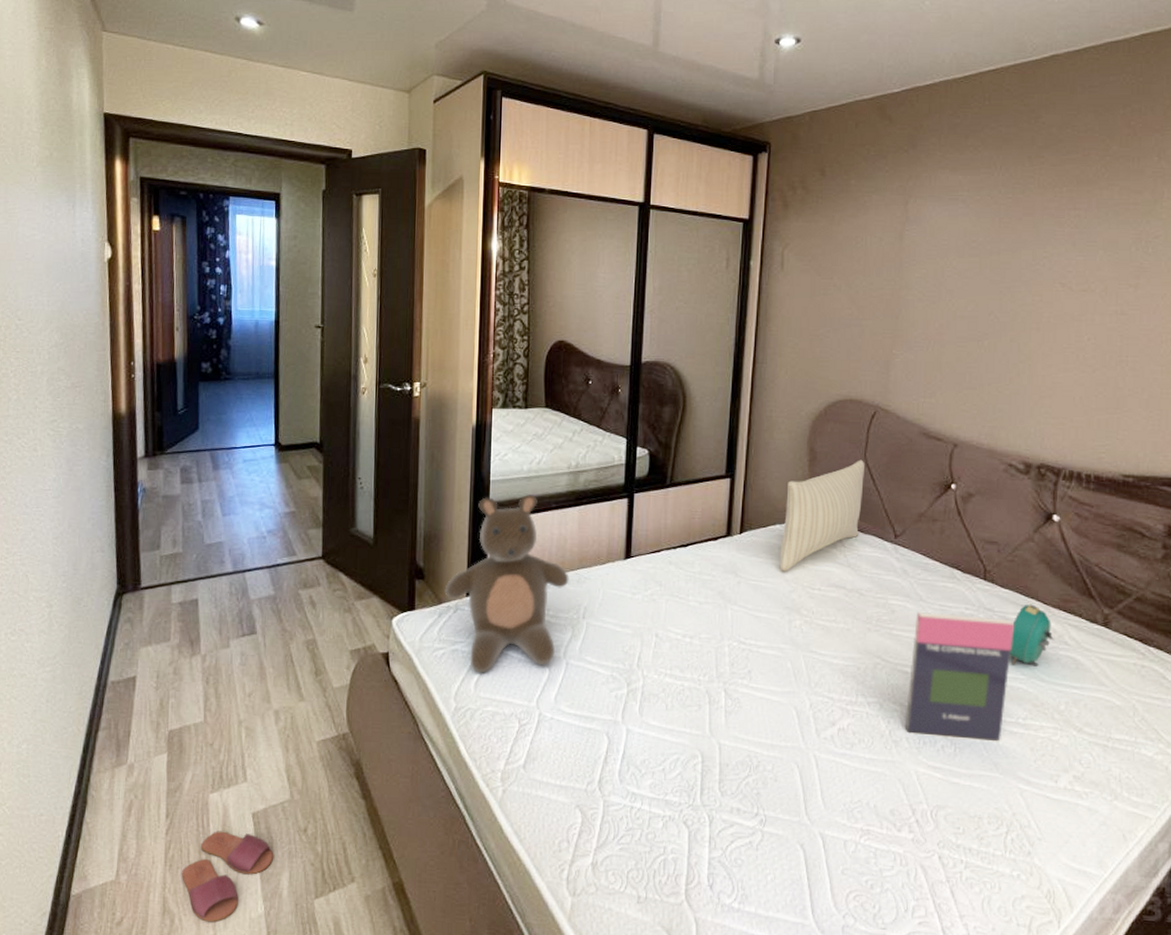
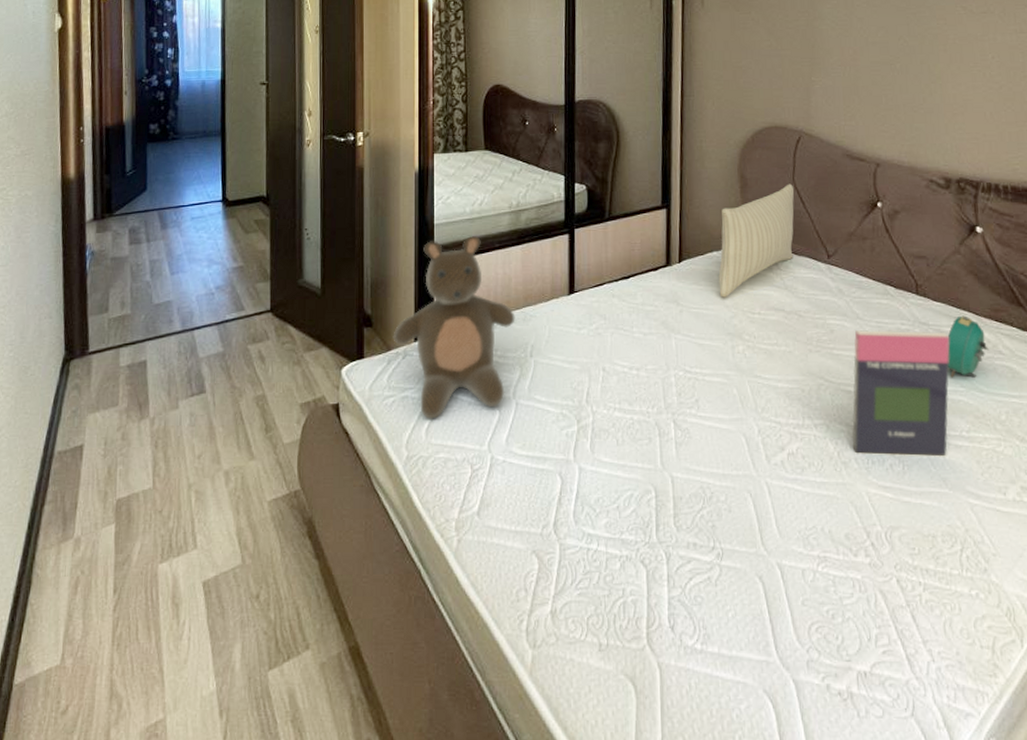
slippers: present [182,831,273,922] -> none [130,603,225,704]

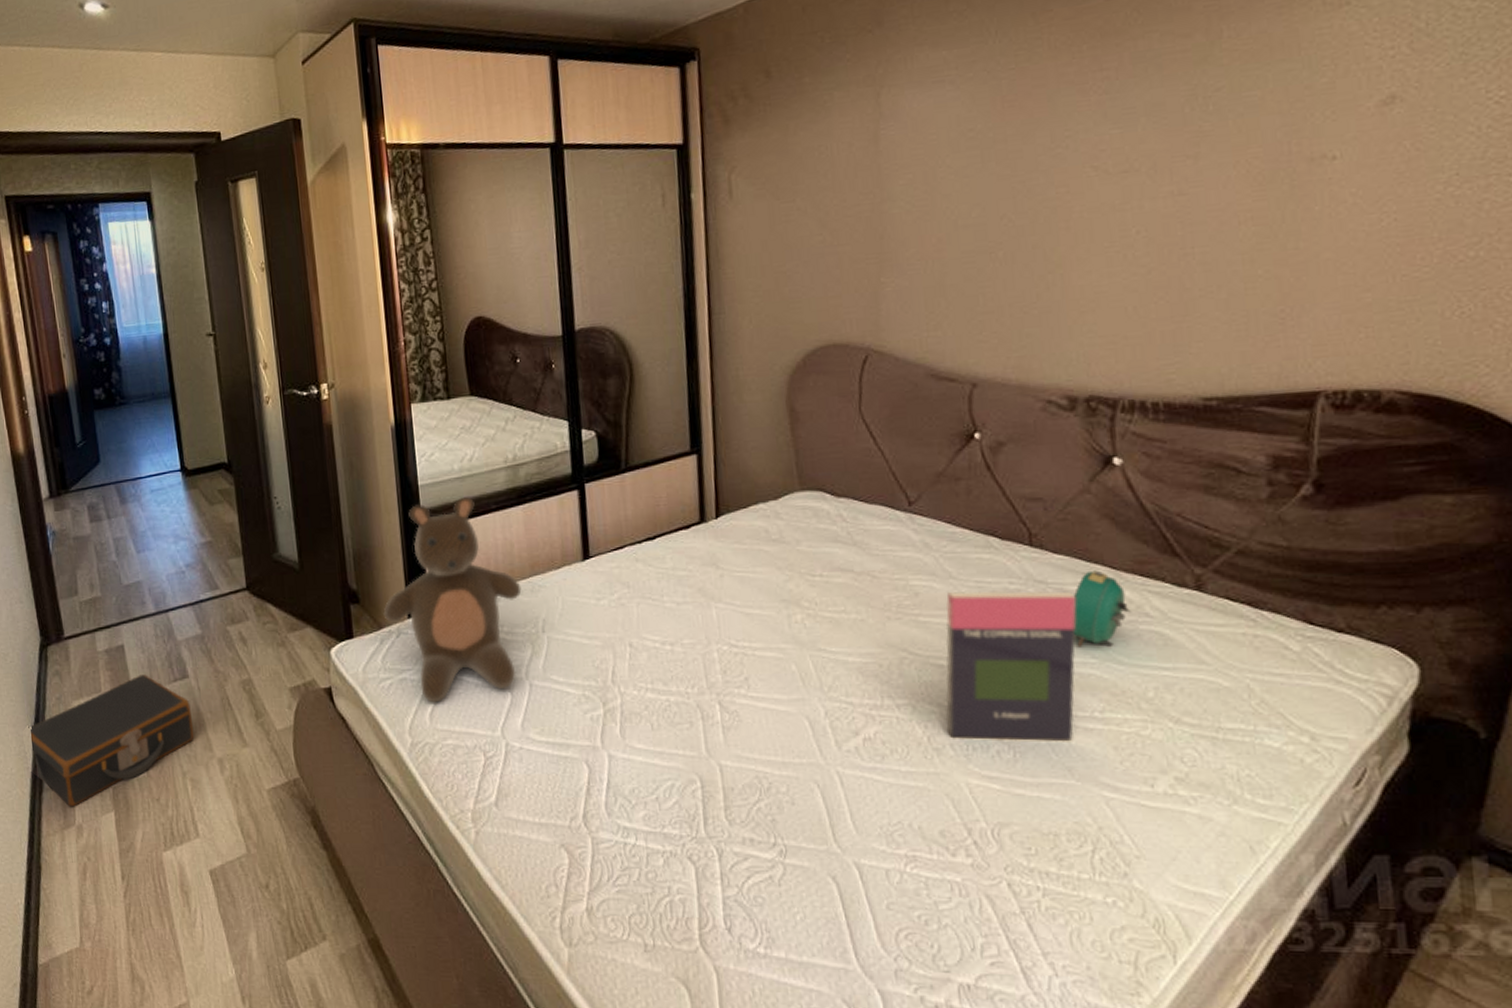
suitcase: none [39,389,205,520] -> present [28,674,194,807]
pillow: present [718,183,794,298] -> none [766,415,863,558]

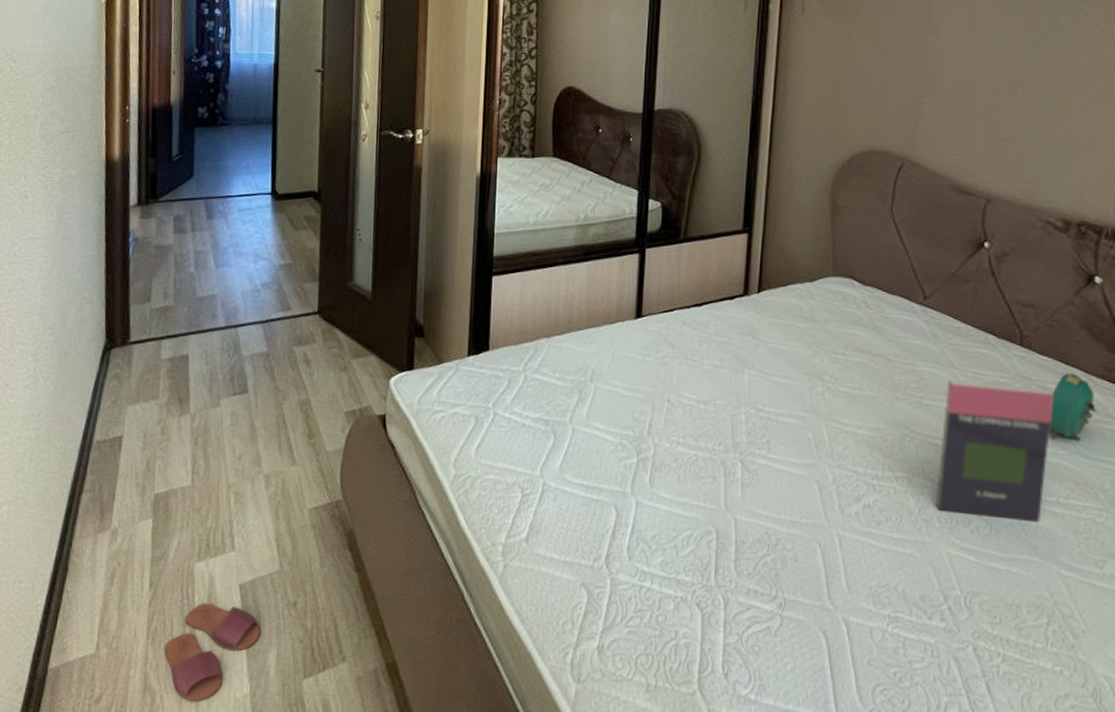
suitcase: present [28,674,194,807] -> none [78,385,246,511]
slippers: none [145,891,238,988] -> present [164,603,261,702]
stuffed bear: present [383,497,522,703] -> none [445,249,577,439]

